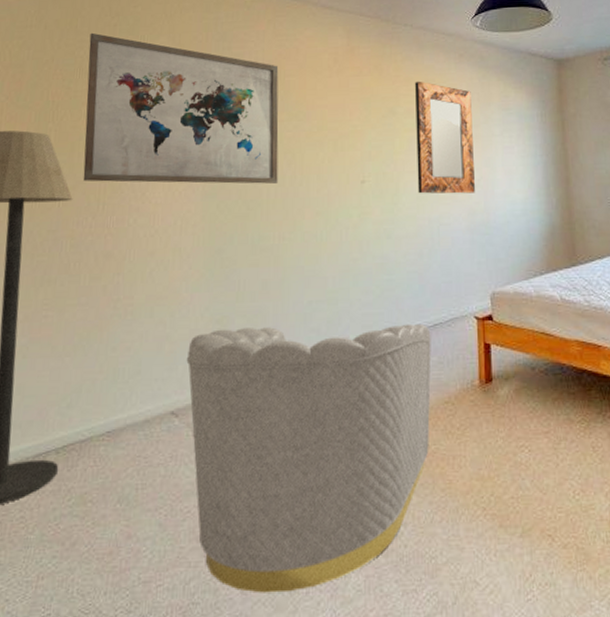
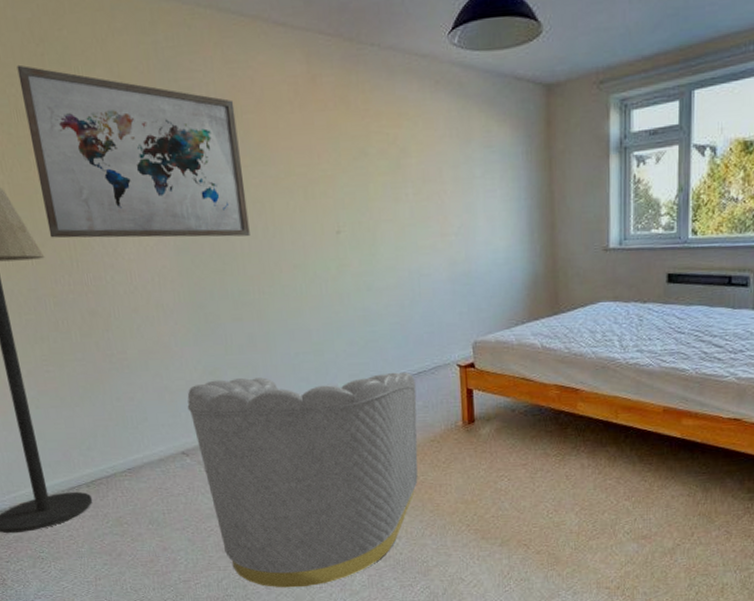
home mirror: present [415,81,475,194] -> none [387,115,455,244]

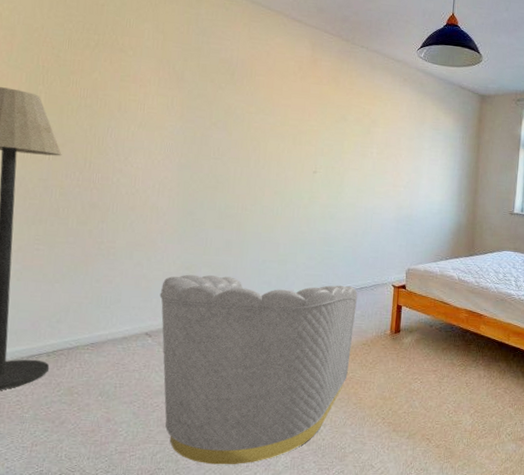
wall art: present [17,64,250,238] -> none [71,8,251,164]

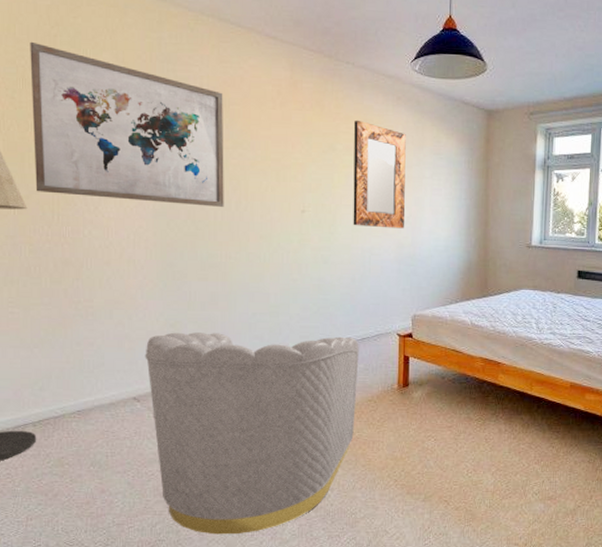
wall art: none [71,8,251,164] -> present [30,41,224,207]
home mirror: none [358,95,410,192] -> present [353,120,406,229]

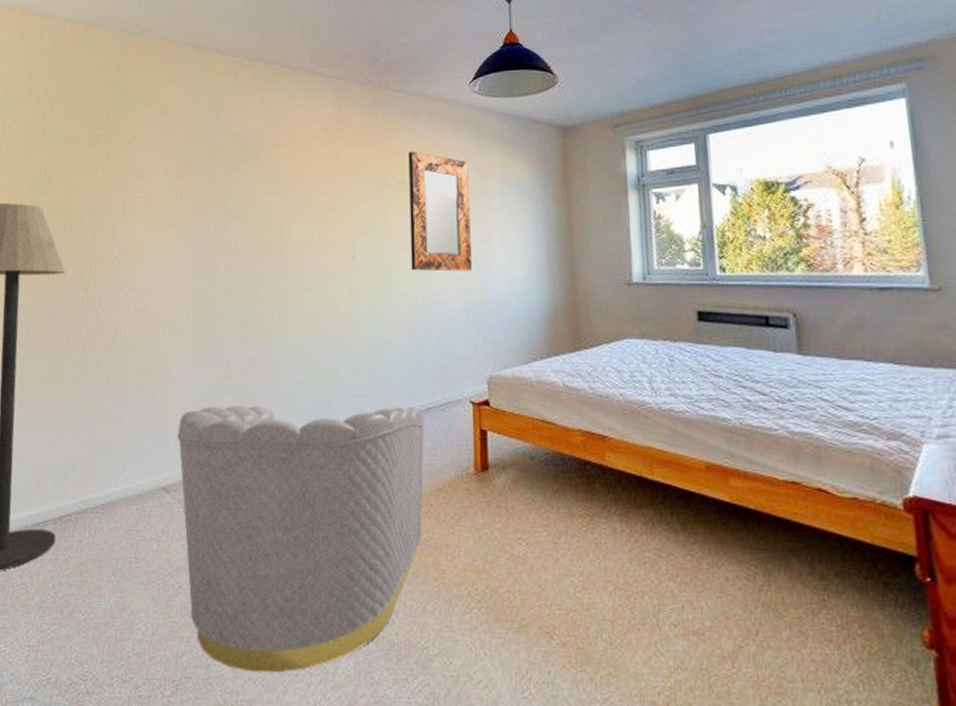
wall art: present [30,41,224,207] -> none [75,103,267,259]

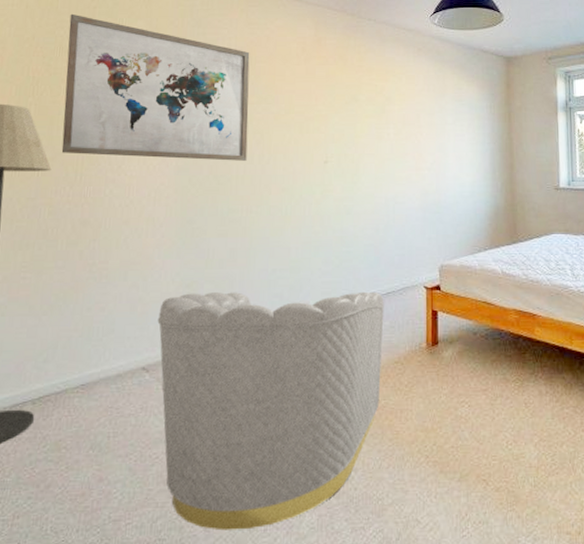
wall art: none [75,103,267,259] -> present [61,13,250,161]
home mirror: present [409,151,472,272] -> none [376,71,428,176]

